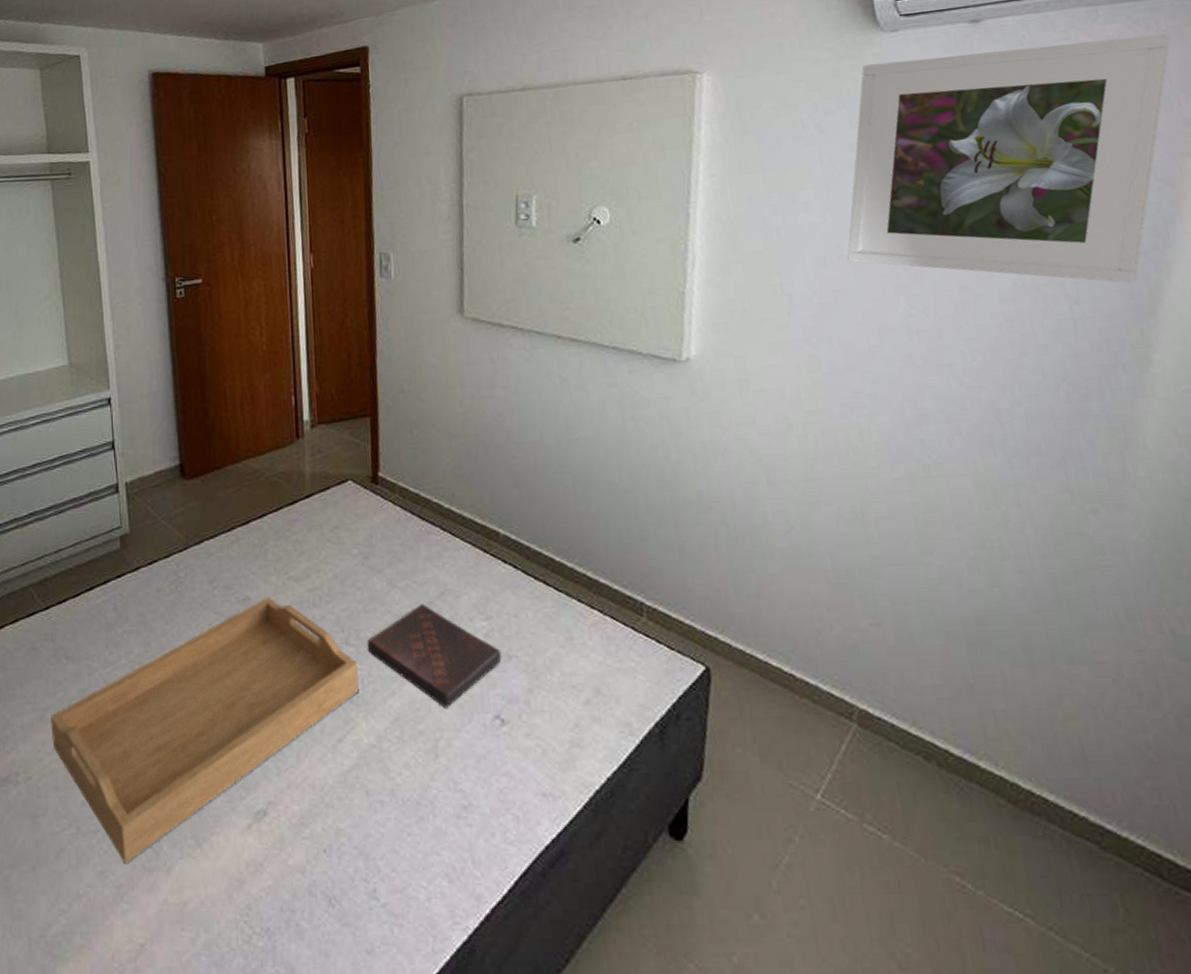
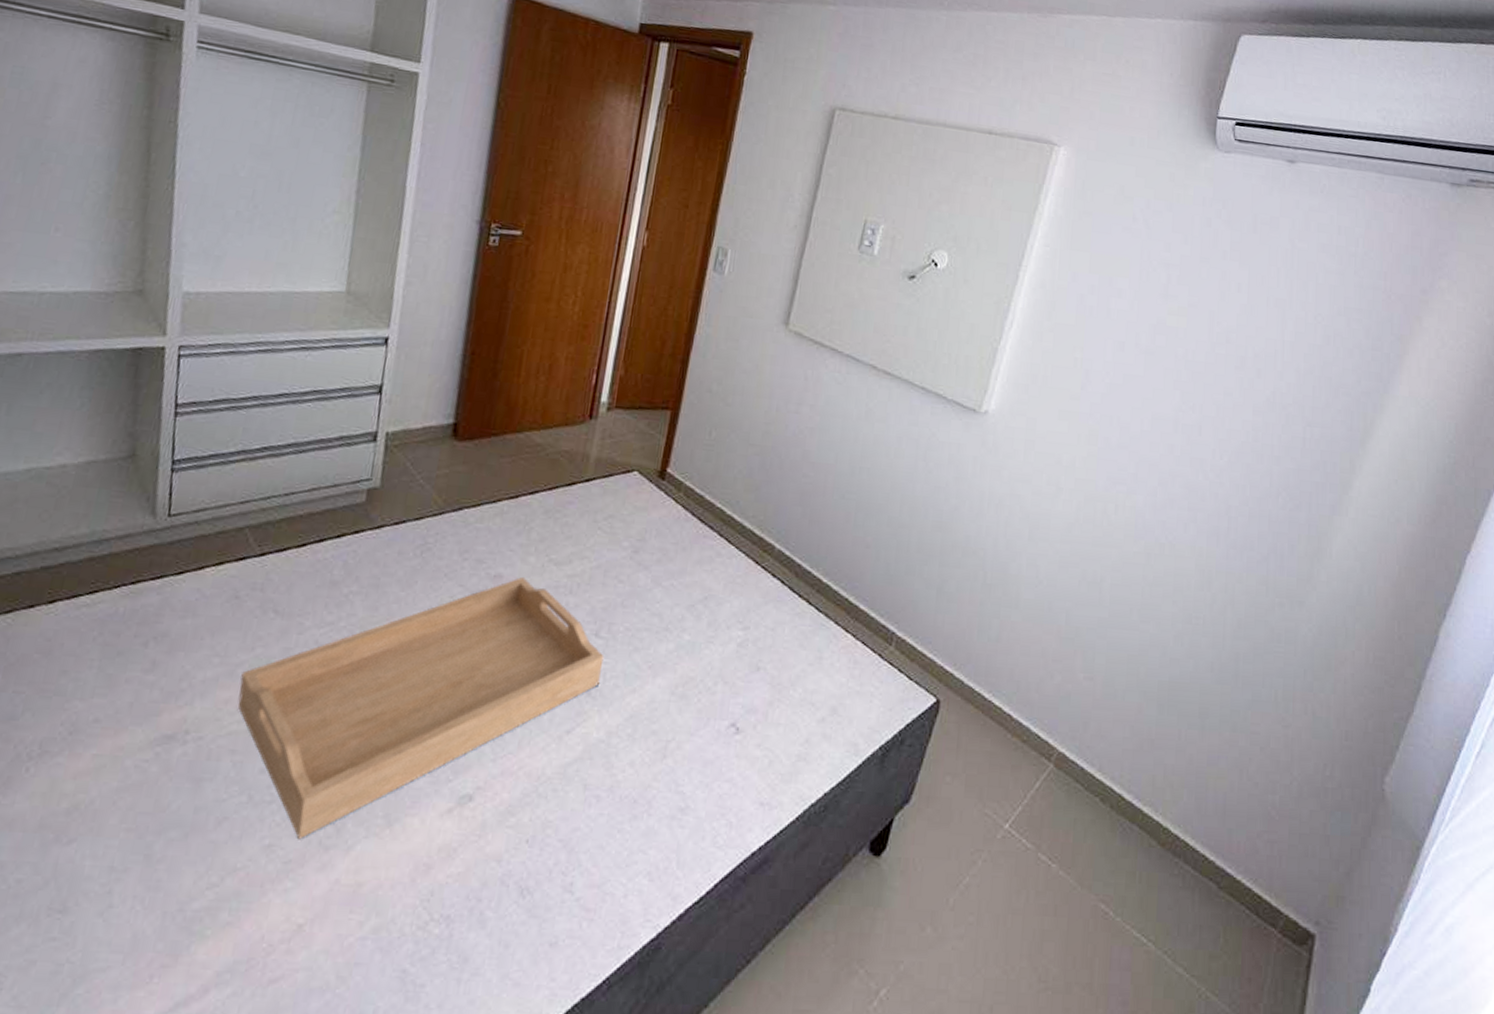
book: present [366,603,502,708] -> none [616,605,751,711]
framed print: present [847,33,1172,284] -> none [1142,177,1431,418]

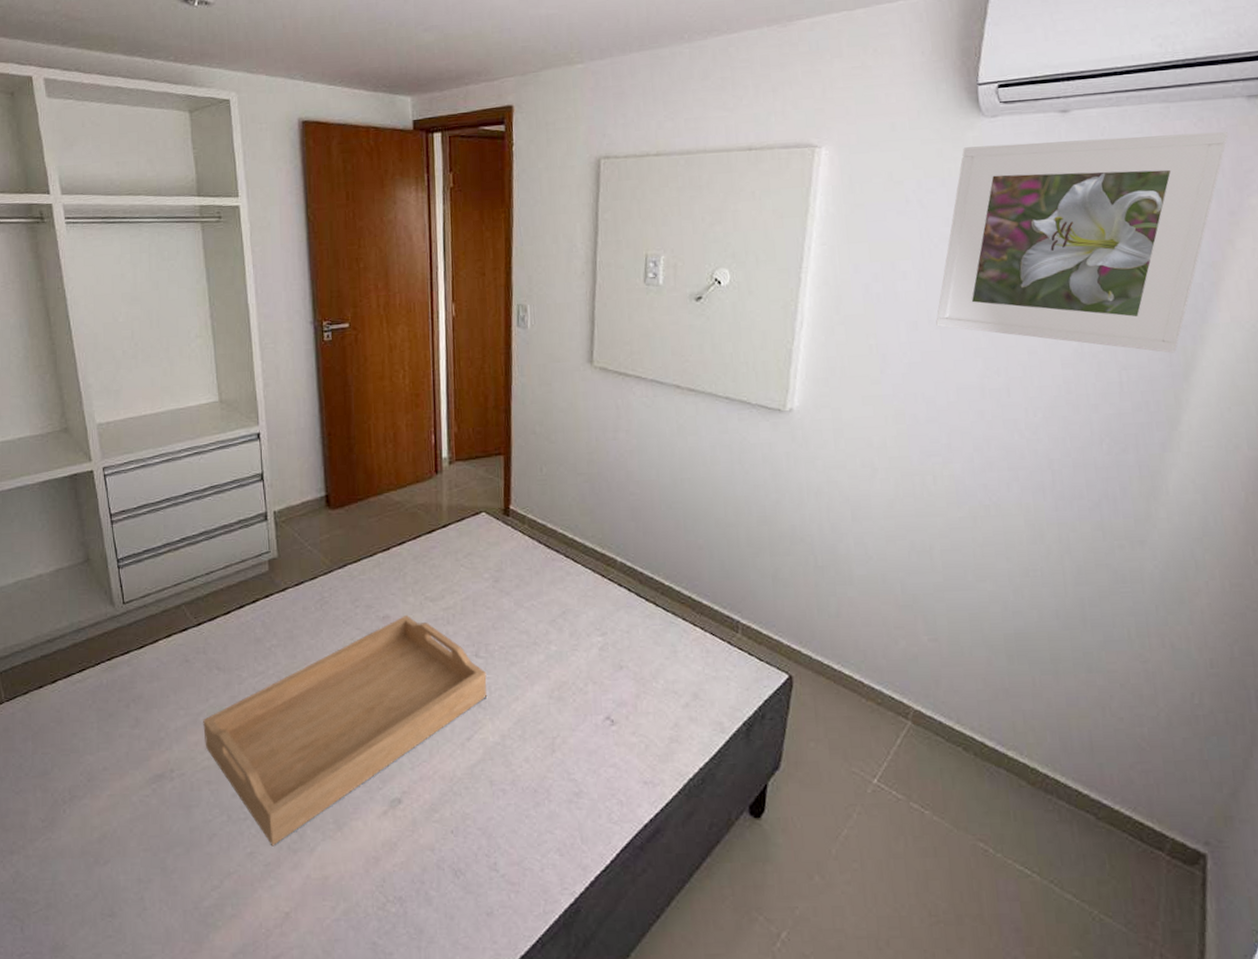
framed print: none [1142,177,1431,418] -> present [936,131,1229,353]

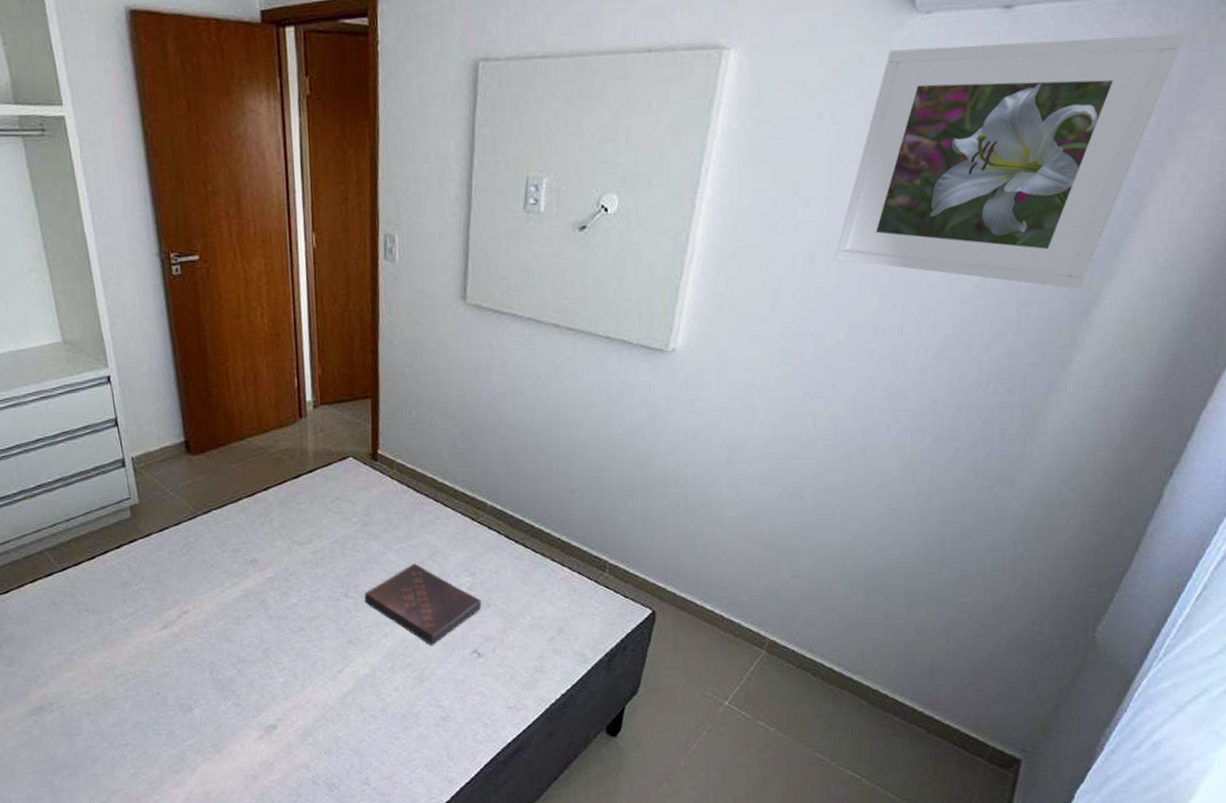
serving tray: present [203,614,487,847] -> none [77,558,357,768]
book: none [494,621,614,711] -> present [364,563,482,646]

